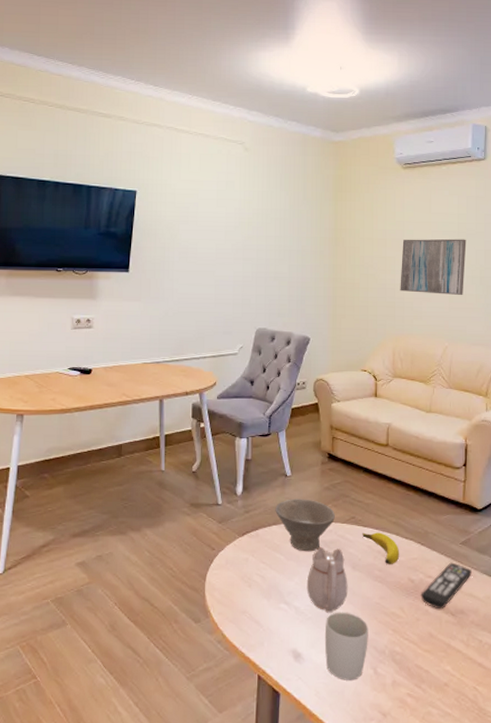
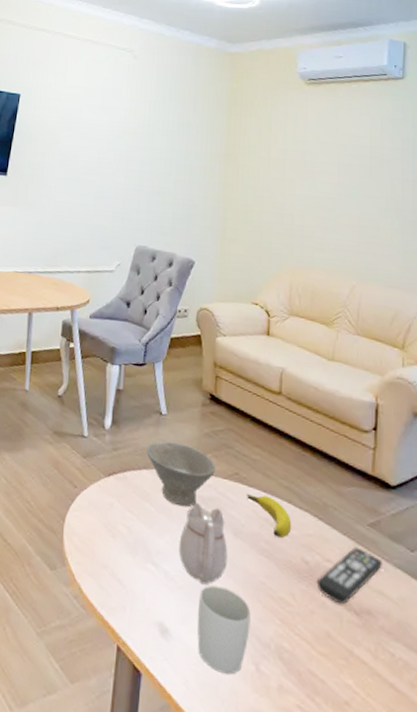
wall art: present [400,239,467,296] -> none [300,161,380,229]

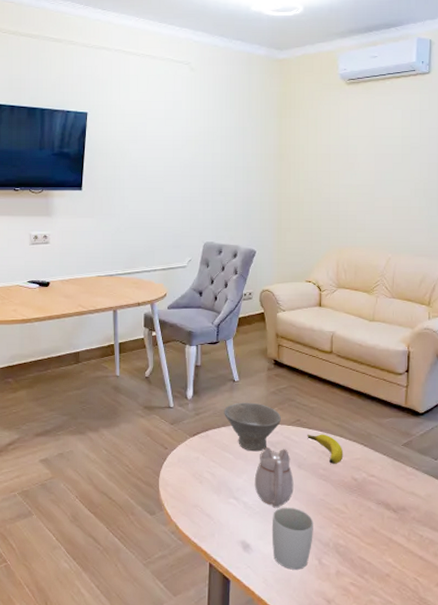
remote control: present [316,547,384,605] -> none [363,462,414,506]

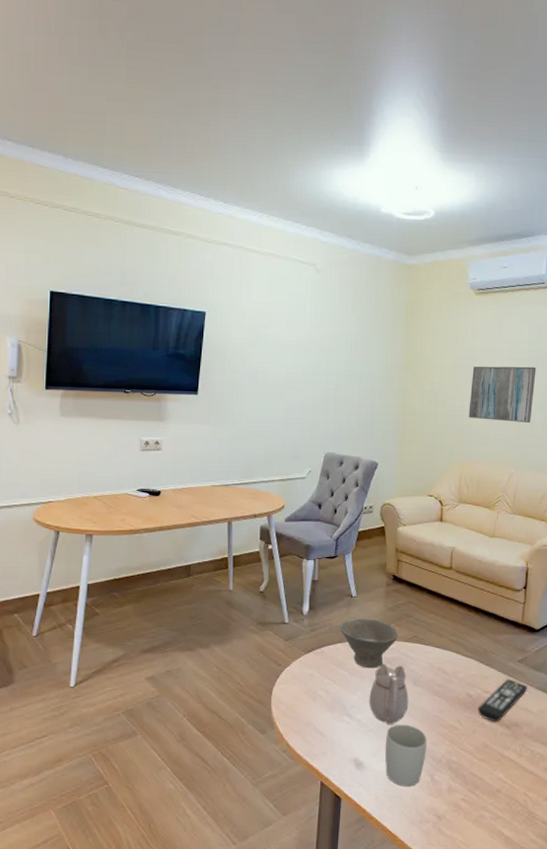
banana: present [307,434,344,464] -> none [424,650,459,680]
wall art: none [344,152,410,208] -> present [468,366,536,424]
remote control: none [363,462,414,506] -> present [477,679,528,722]

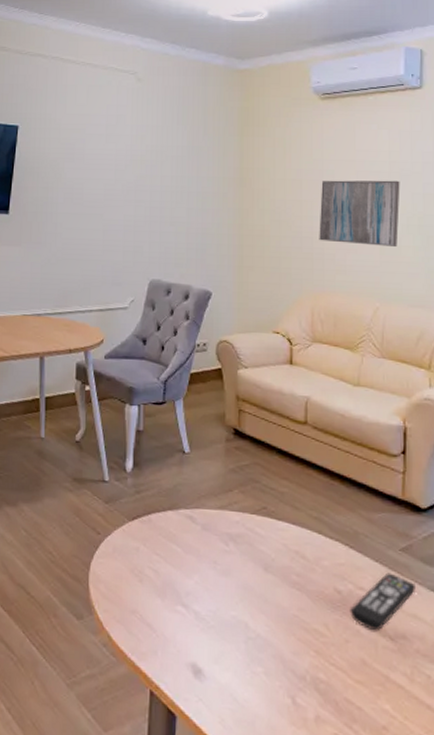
bowl: present [340,618,398,668] -> none [171,480,242,546]
teapot: present [369,663,409,725] -> none [208,540,259,623]
mug: present [385,724,427,787] -> none [230,622,285,710]

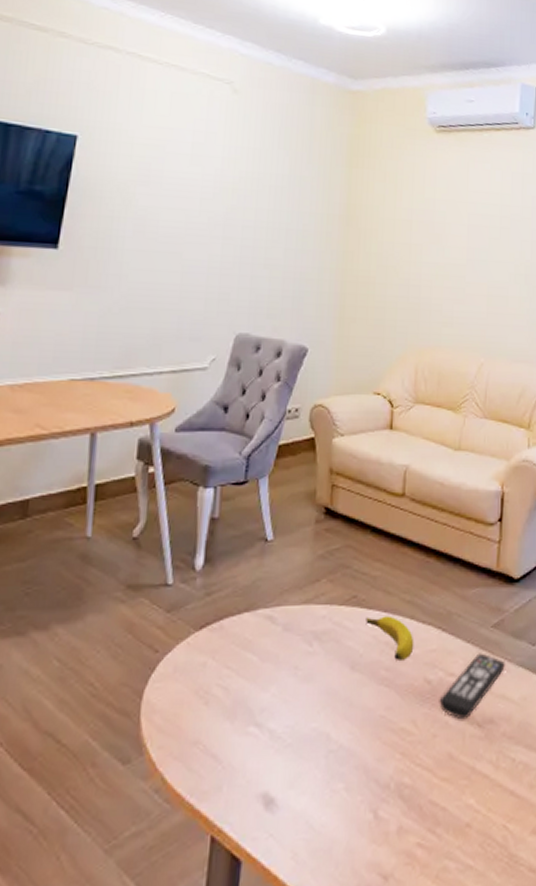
banana: none [276,526,323,569] -> present [366,616,414,660]
wall art: present [319,180,400,248] -> none [427,222,510,298]

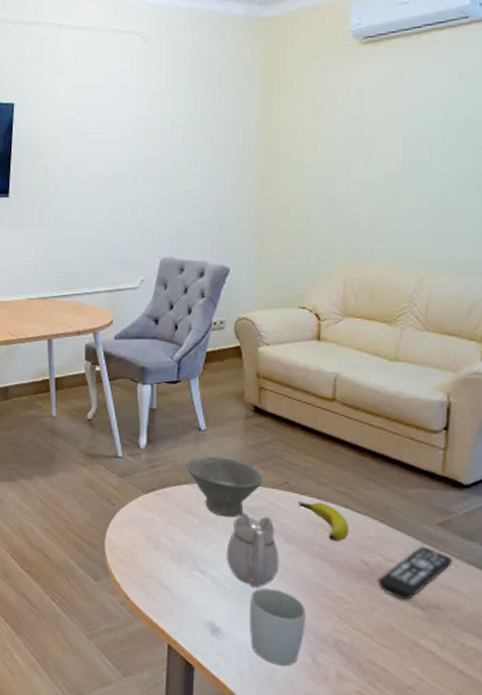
bowl: none [248,572,330,649] -> present [186,456,262,518]
teapot: none [286,639,344,736] -> present [226,512,279,588]
mug: none [308,732,369,833] -> present [249,588,306,666]

